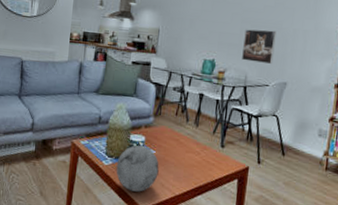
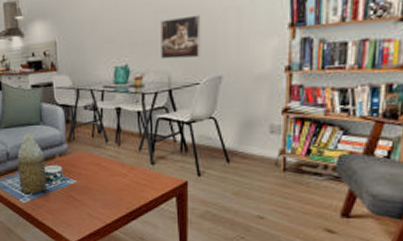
decorative orb: present [116,145,159,192] -> none [35,176,84,226]

